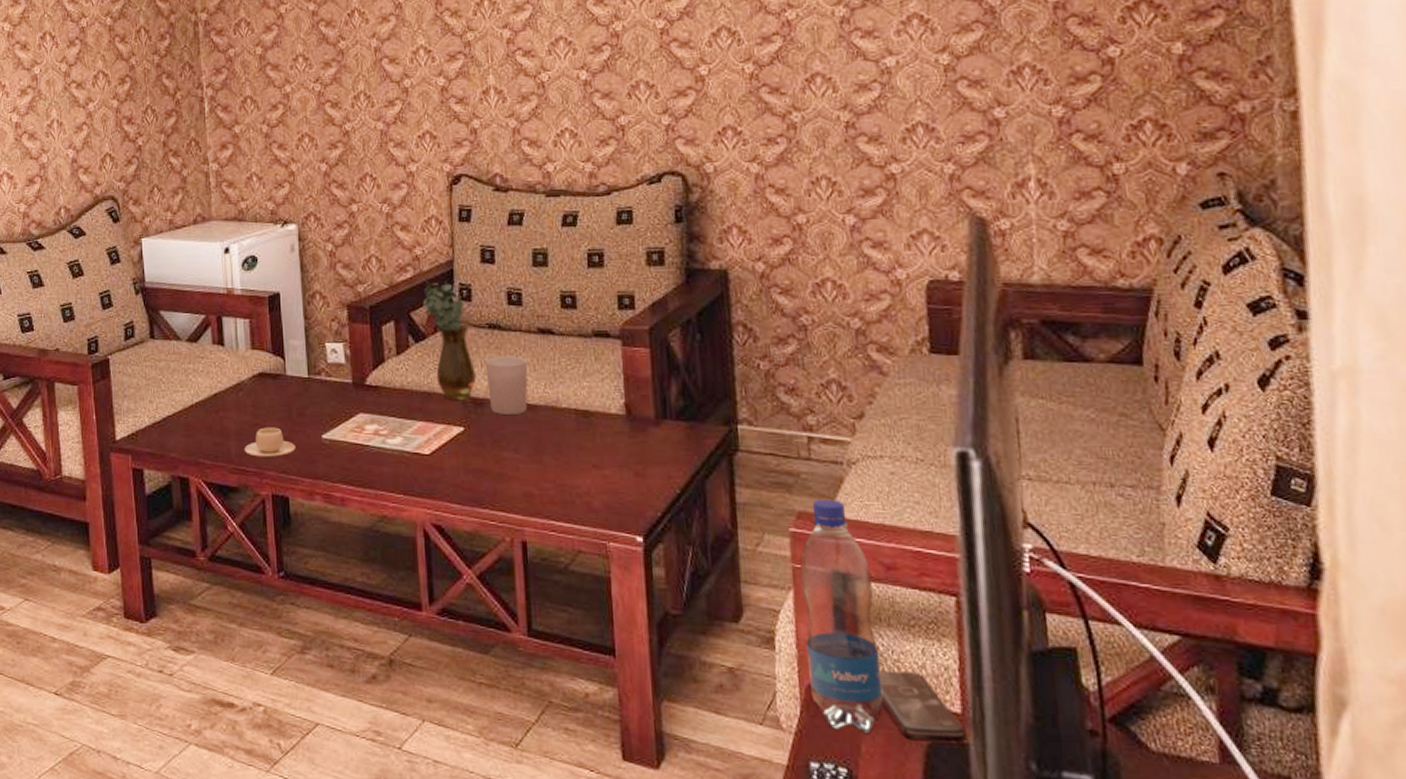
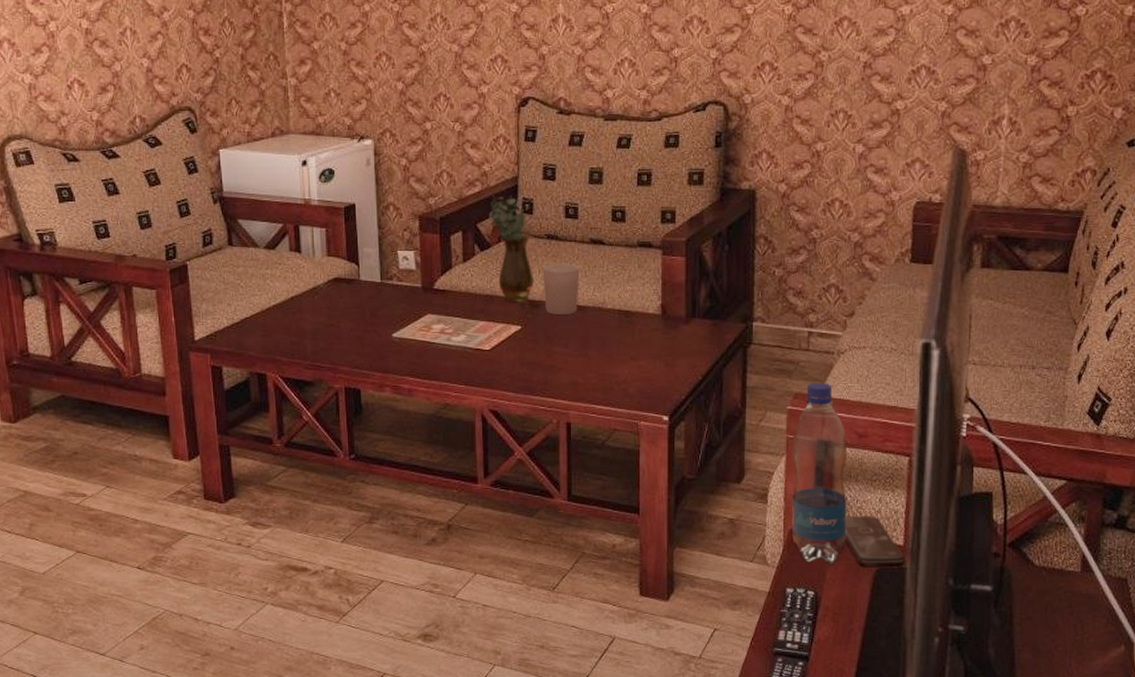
teacup: present [244,427,296,457] -> none [319,327,368,354]

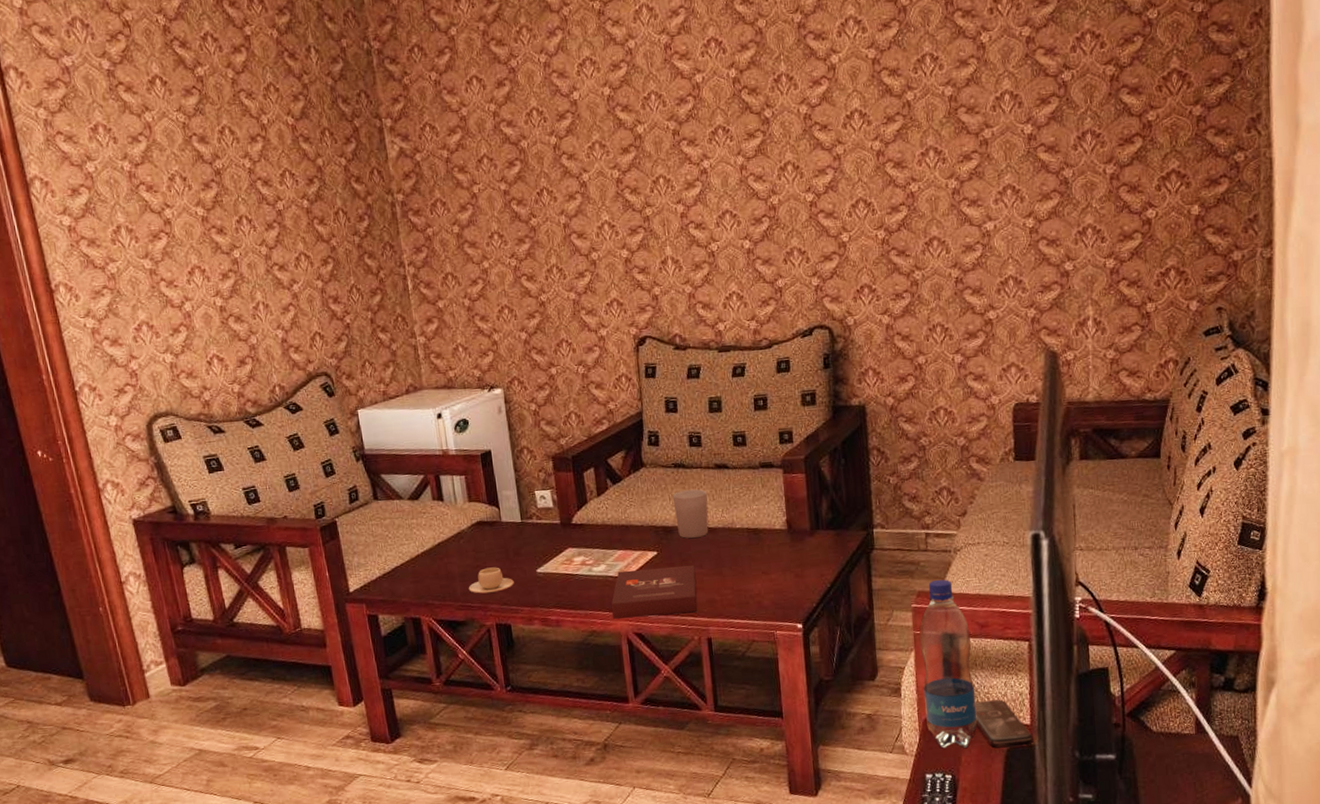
teacup: none [319,327,368,354] -> present [468,567,514,594]
book: none [468,343,560,393] -> present [611,564,697,619]
vase: present [488,193,535,302] -> none [617,429,666,530]

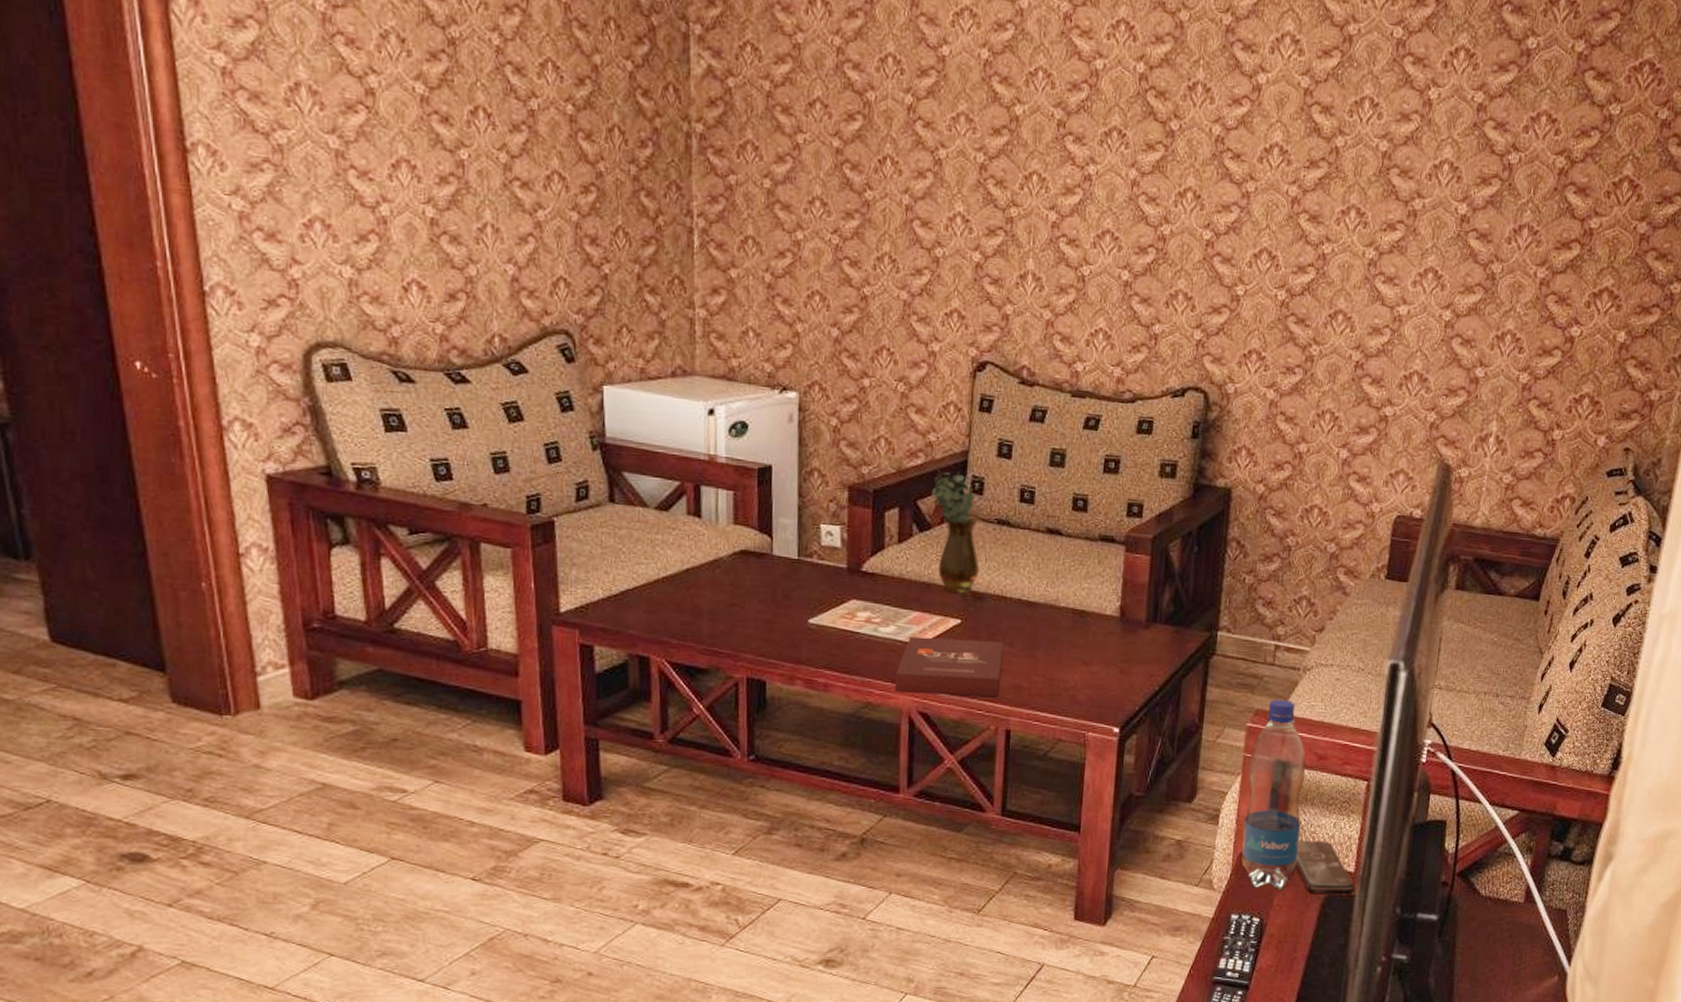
teacup: present [468,567,514,594] -> none [717,608,778,640]
vase: none [617,429,666,530] -> present [931,467,980,593]
candle holder: present [672,489,709,538] -> none [989,552,1033,611]

